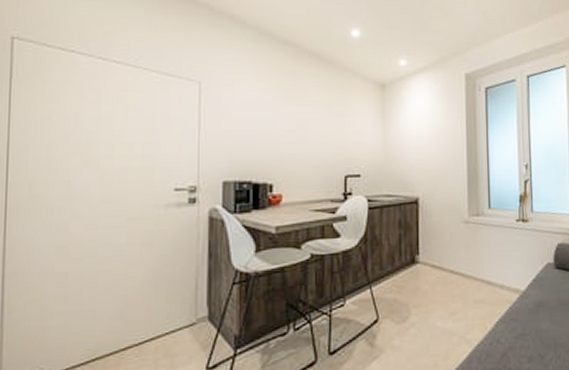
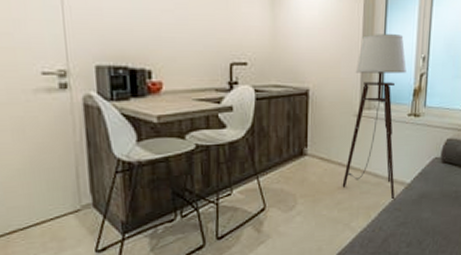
floor lamp: none [455,145,511,311] -> present [342,34,407,201]

